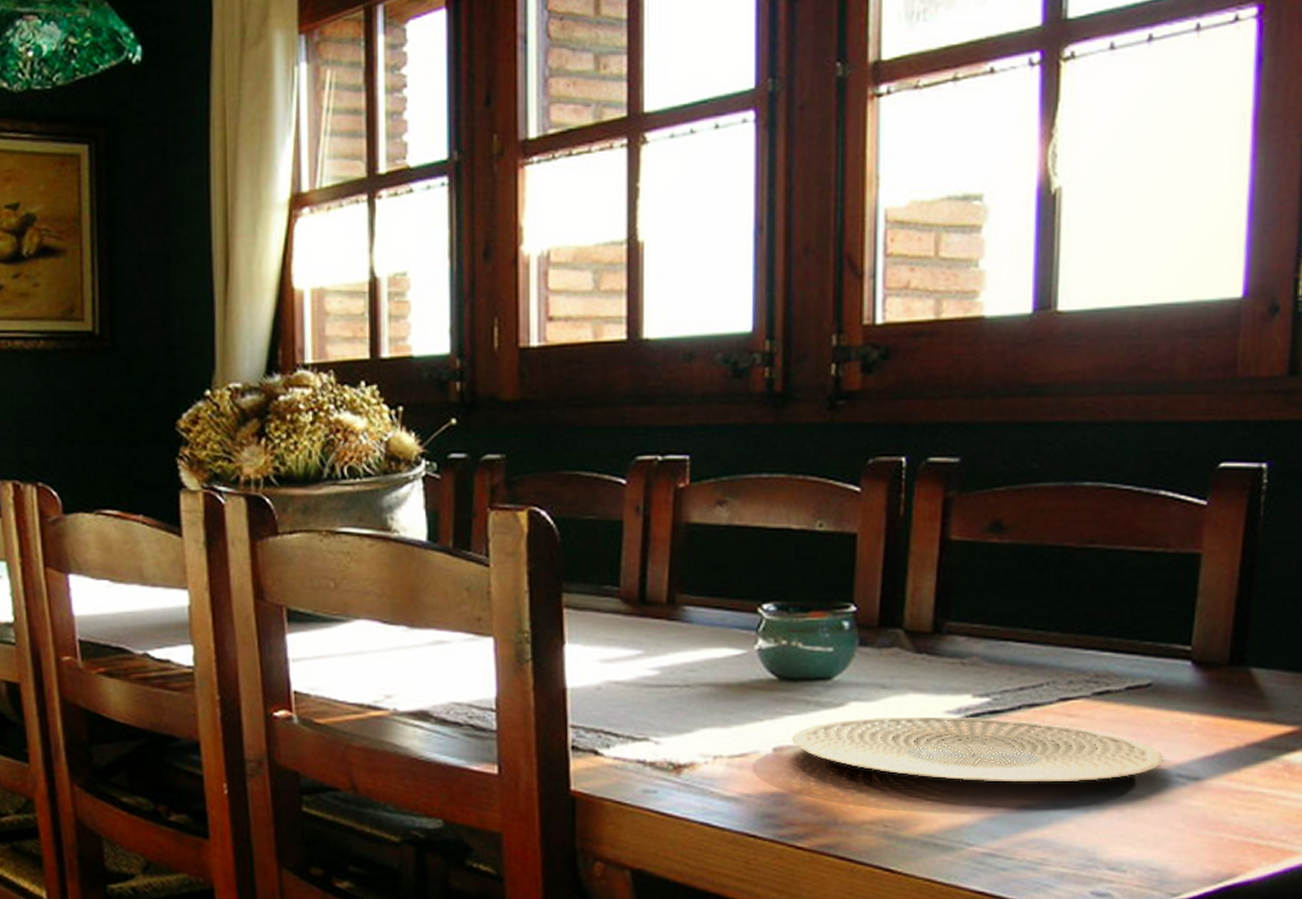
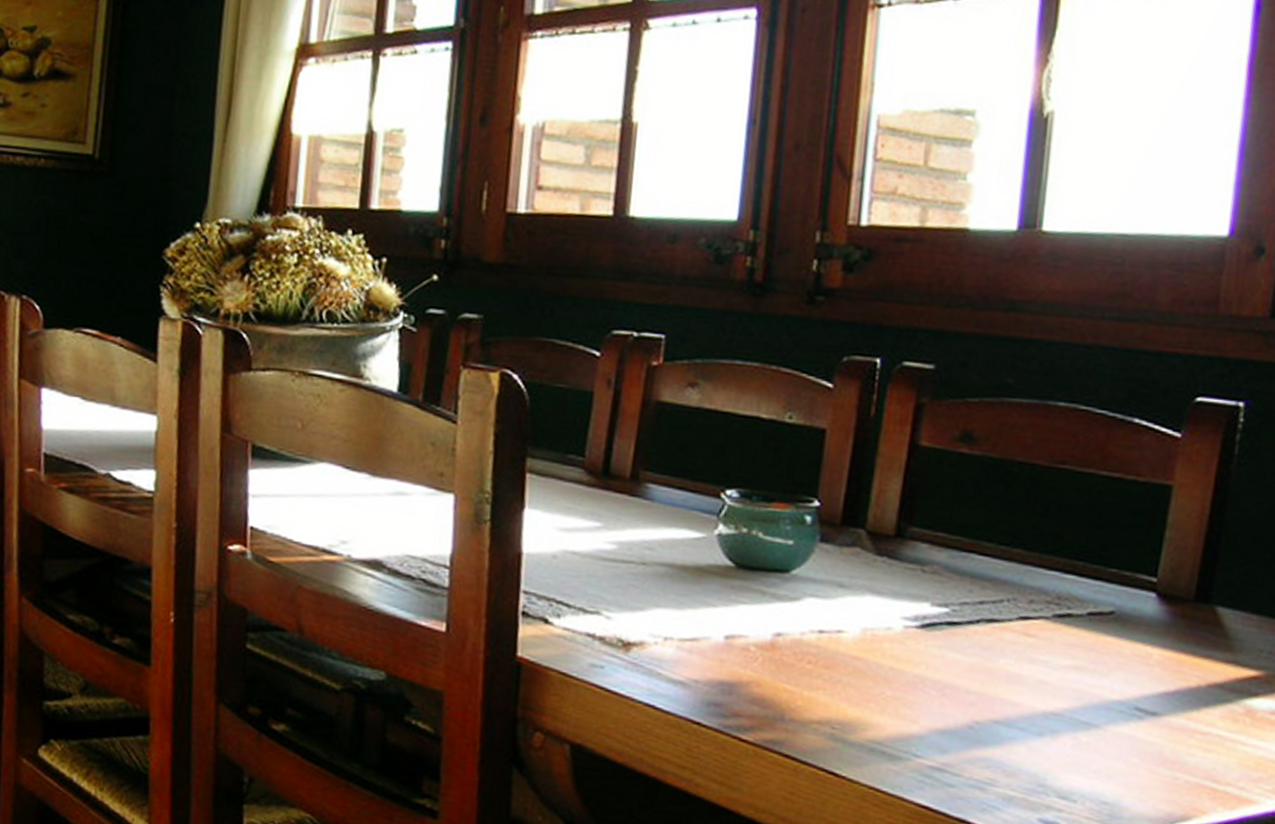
plate: present [792,716,1164,783] -> none [744,615,1123,706]

